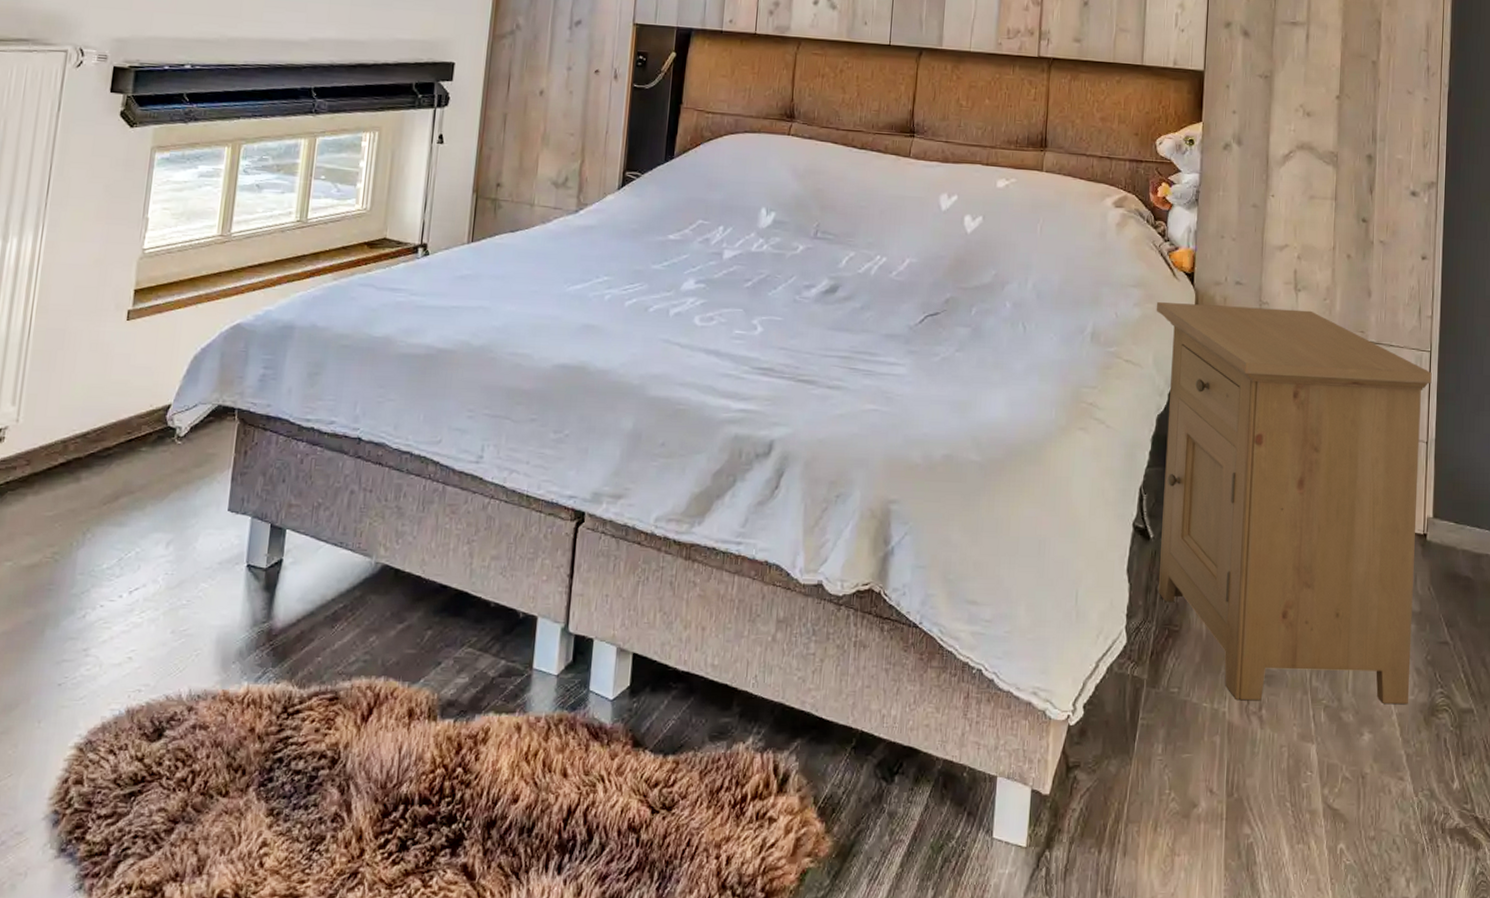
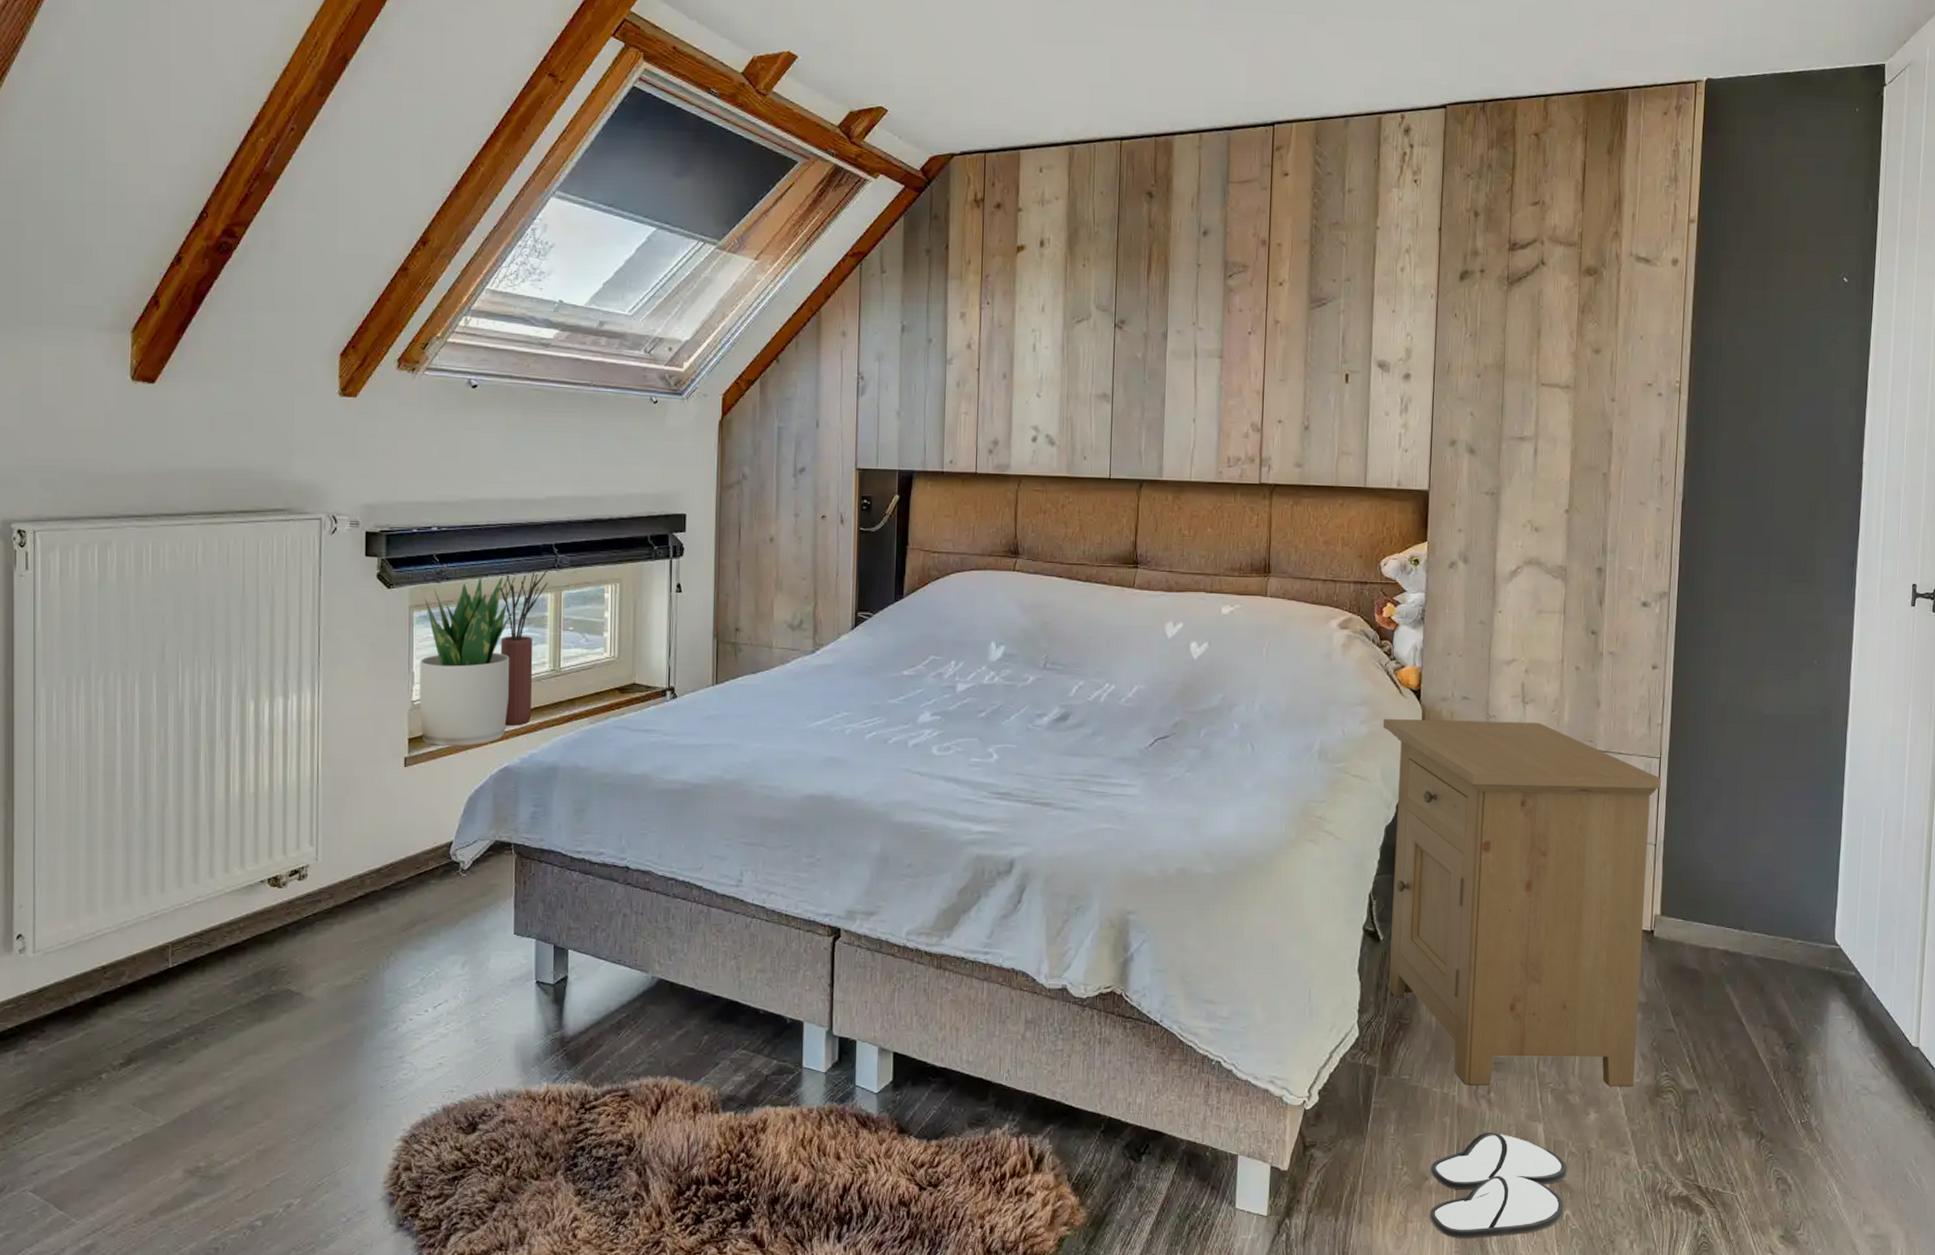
planter: none [149,119,263,300] -> present [419,576,513,747]
vase: none [241,113,306,280] -> present [500,568,550,726]
slippers: none [1197,753,1342,876] -> present [1429,1132,1568,1239]

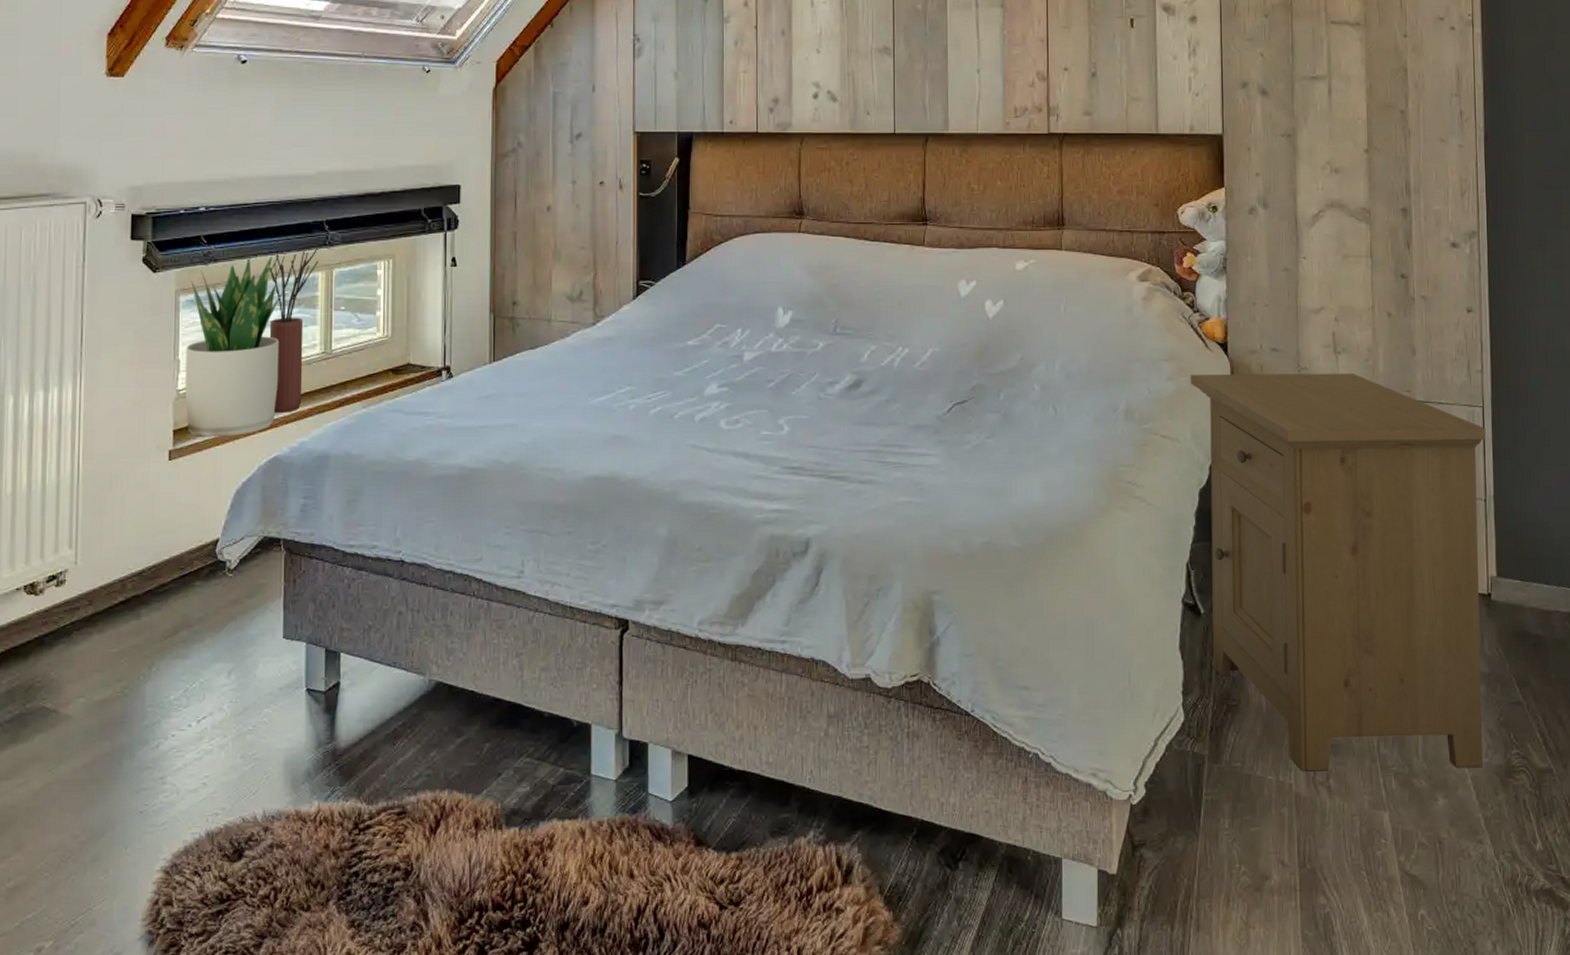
slippers: present [1429,1132,1568,1239] -> none [1270,823,1419,946]

